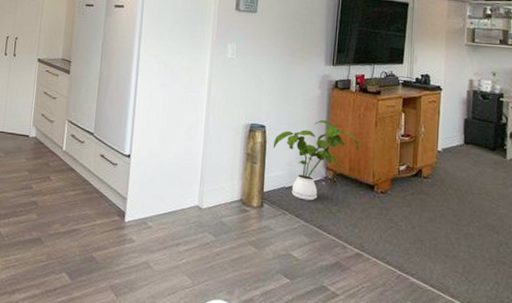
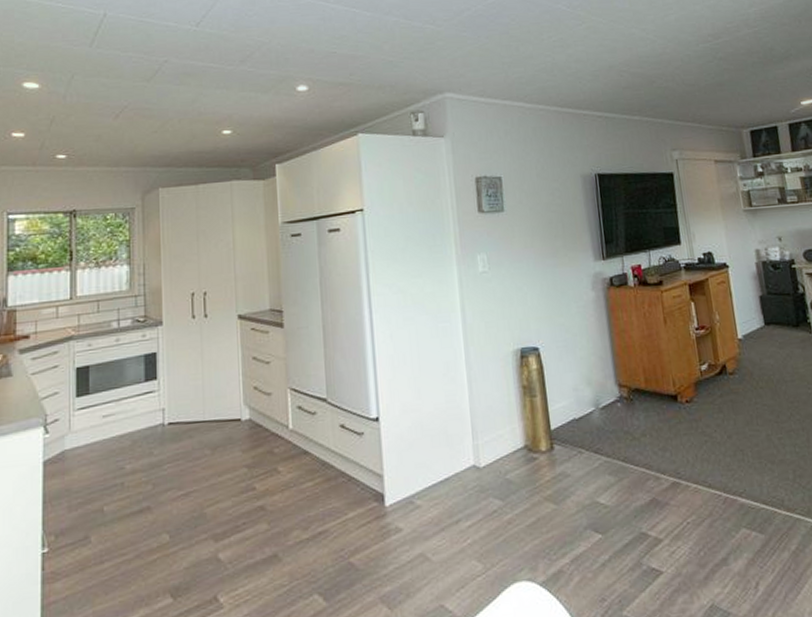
house plant: present [272,119,359,201] -> none [551,326,652,431]

